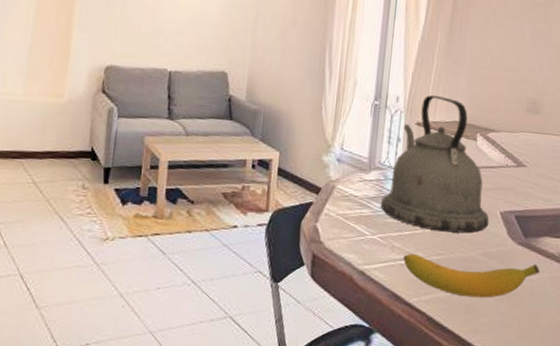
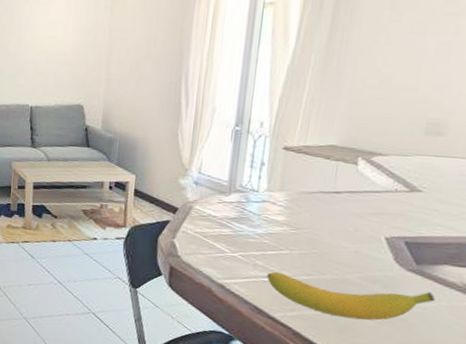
kettle: present [381,95,489,233] -> none [242,120,371,257]

